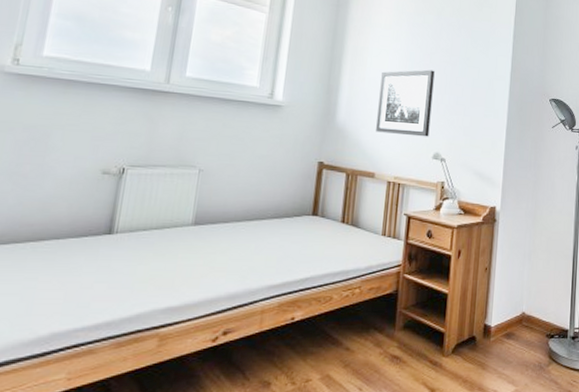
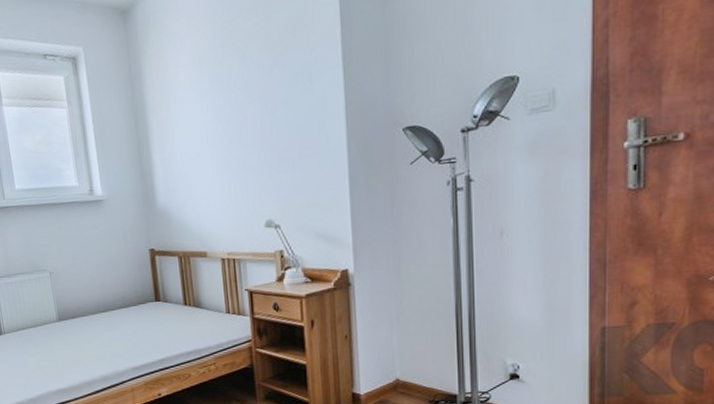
wall art: present [376,69,435,137] -> none [192,126,257,209]

